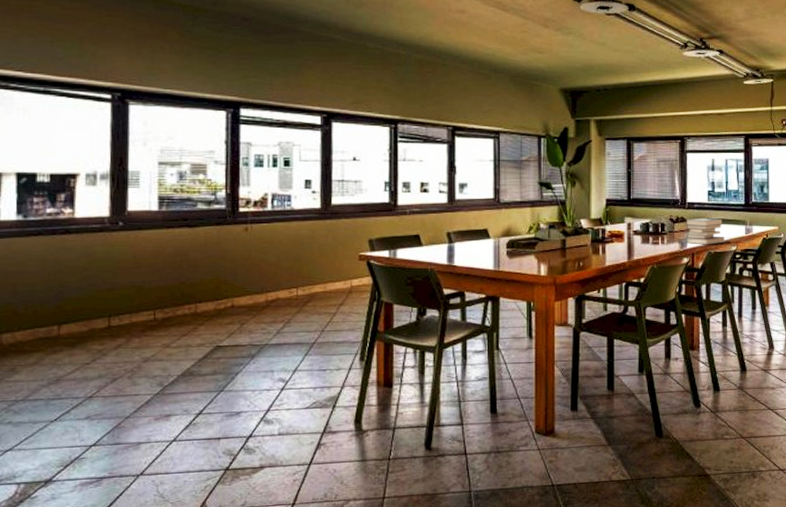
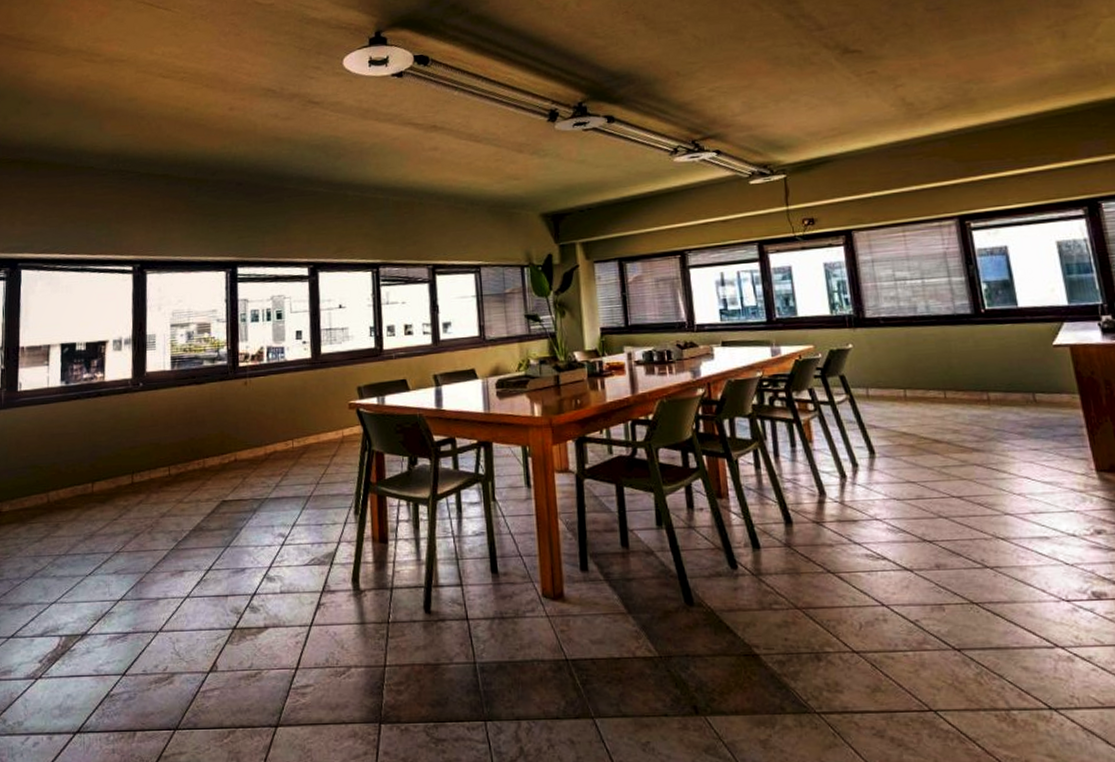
books: present [686,218,725,245] -> none [696,340,748,373]

